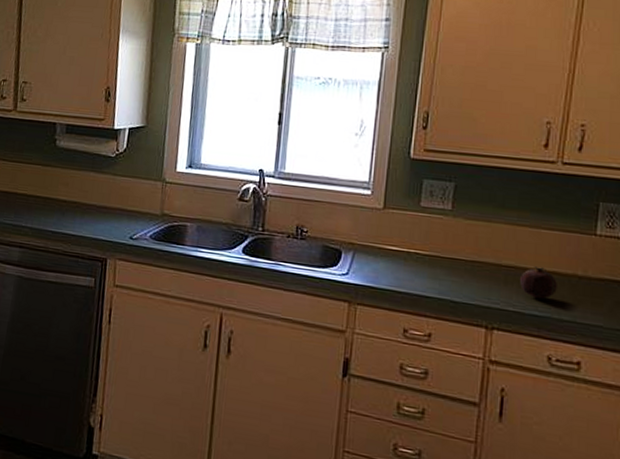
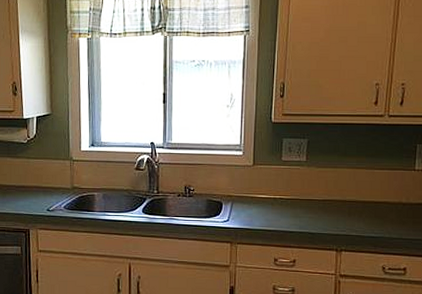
fruit: present [520,266,557,299] -> none [360,199,387,224]

